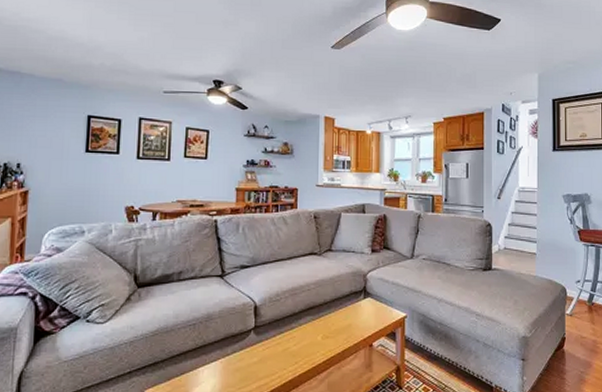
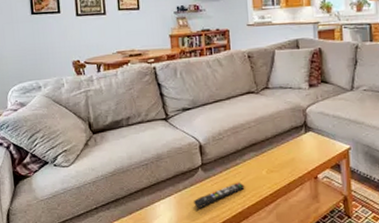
remote control: none [240,347,298,376] -> present [193,182,245,209]

